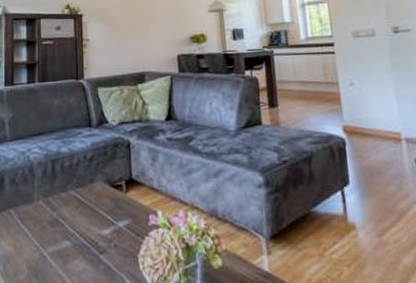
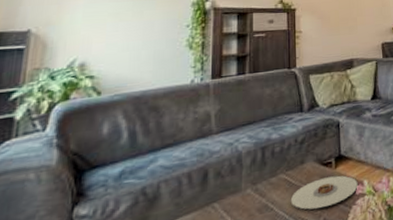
plate: none [80,201,151,232] -> present [290,175,358,210]

